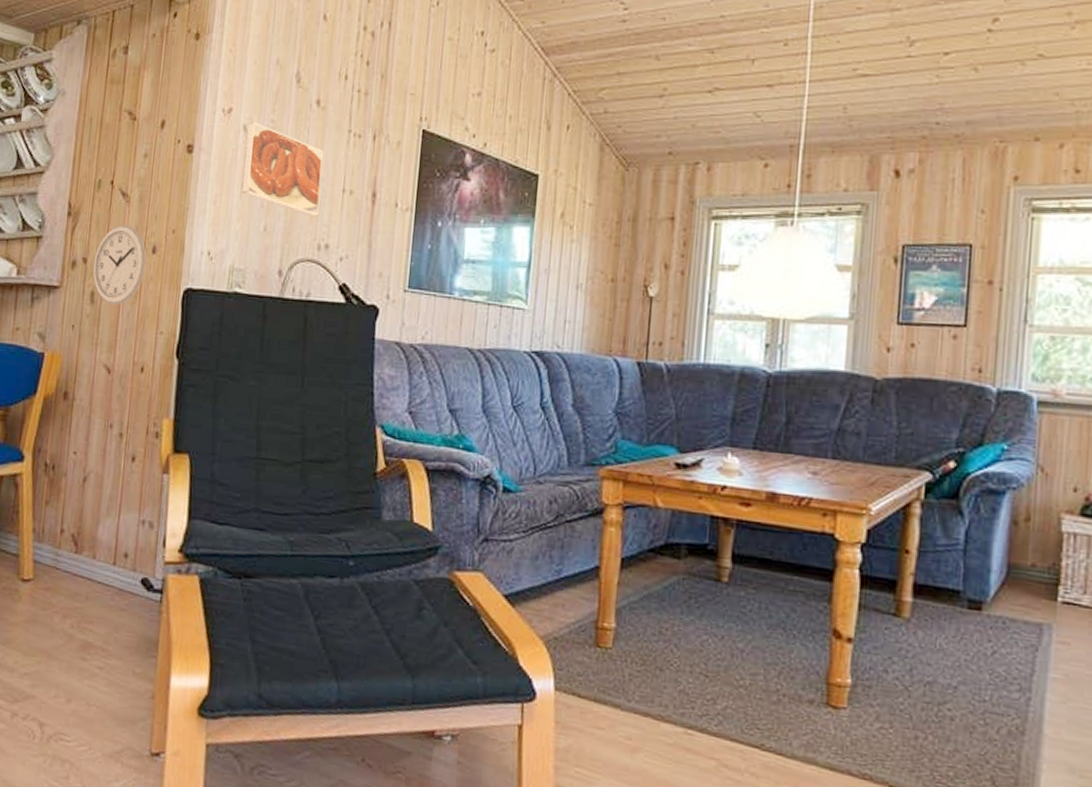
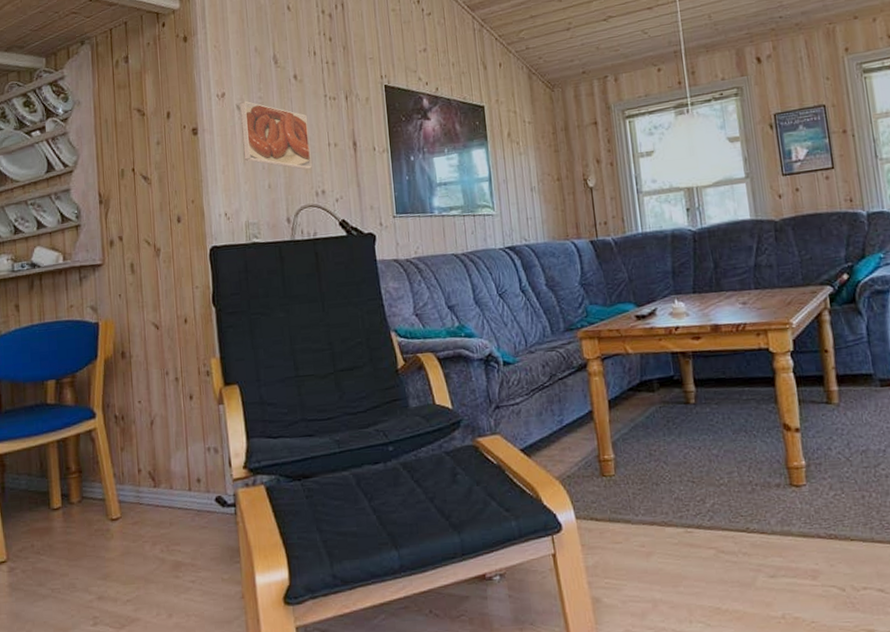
wall clock: present [93,225,147,305] -> none [128,203,174,272]

